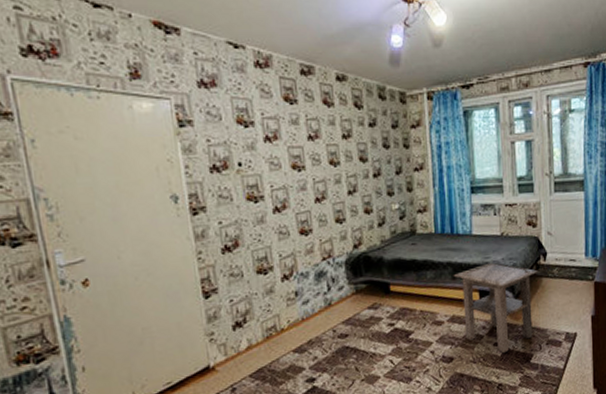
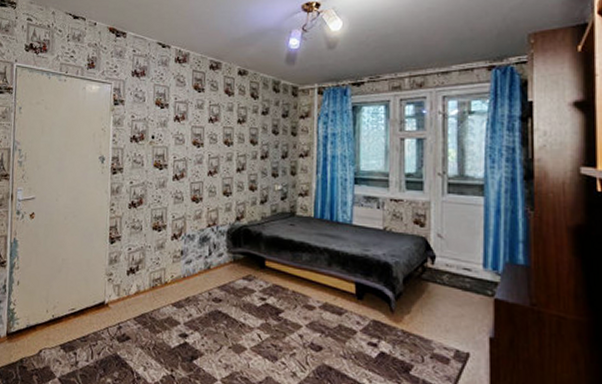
side table: present [453,262,538,354] -> none [329,255,424,356]

